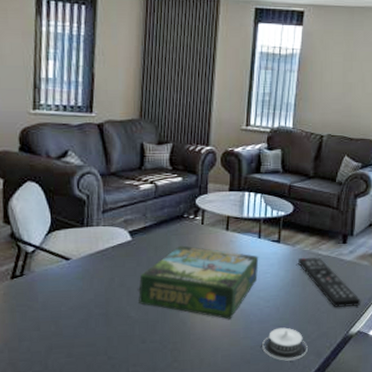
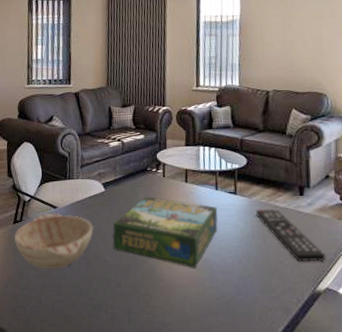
decorative bowl: none [11,266,117,330] -> present [13,213,94,270]
architectural model: present [262,327,308,361] -> none [228,279,274,315]

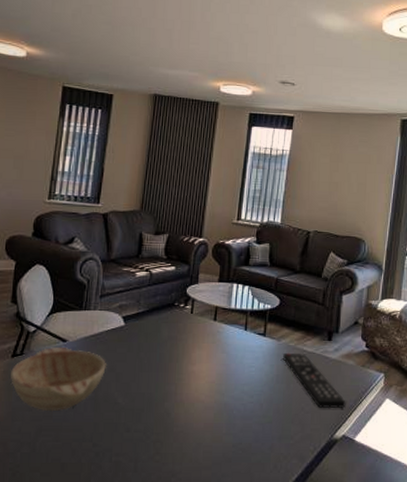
board game: present [113,196,218,268] -> none [127,333,245,413]

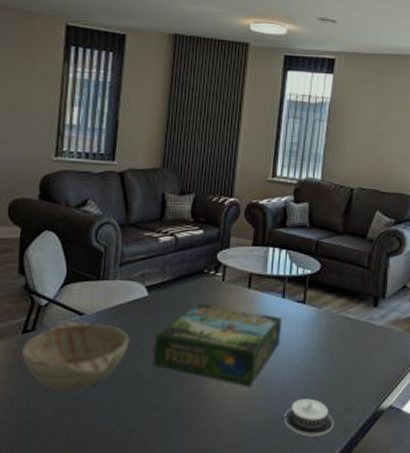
board game: none [127,333,245,413] -> present [153,303,283,387]
architectural model: none [244,426,291,463] -> present [284,398,334,437]
remote control: present [283,352,346,409] -> none [325,320,393,379]

